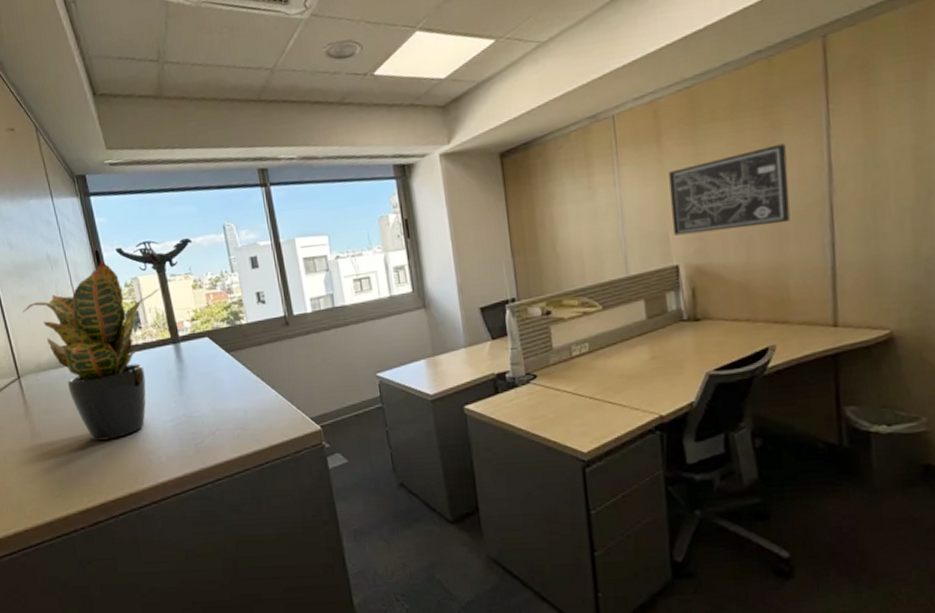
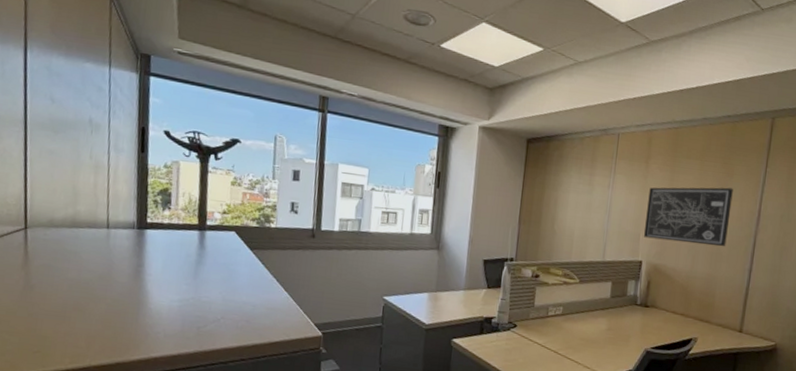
potted plant: present [22,260,160,441] -> none [47,137,199,308]

